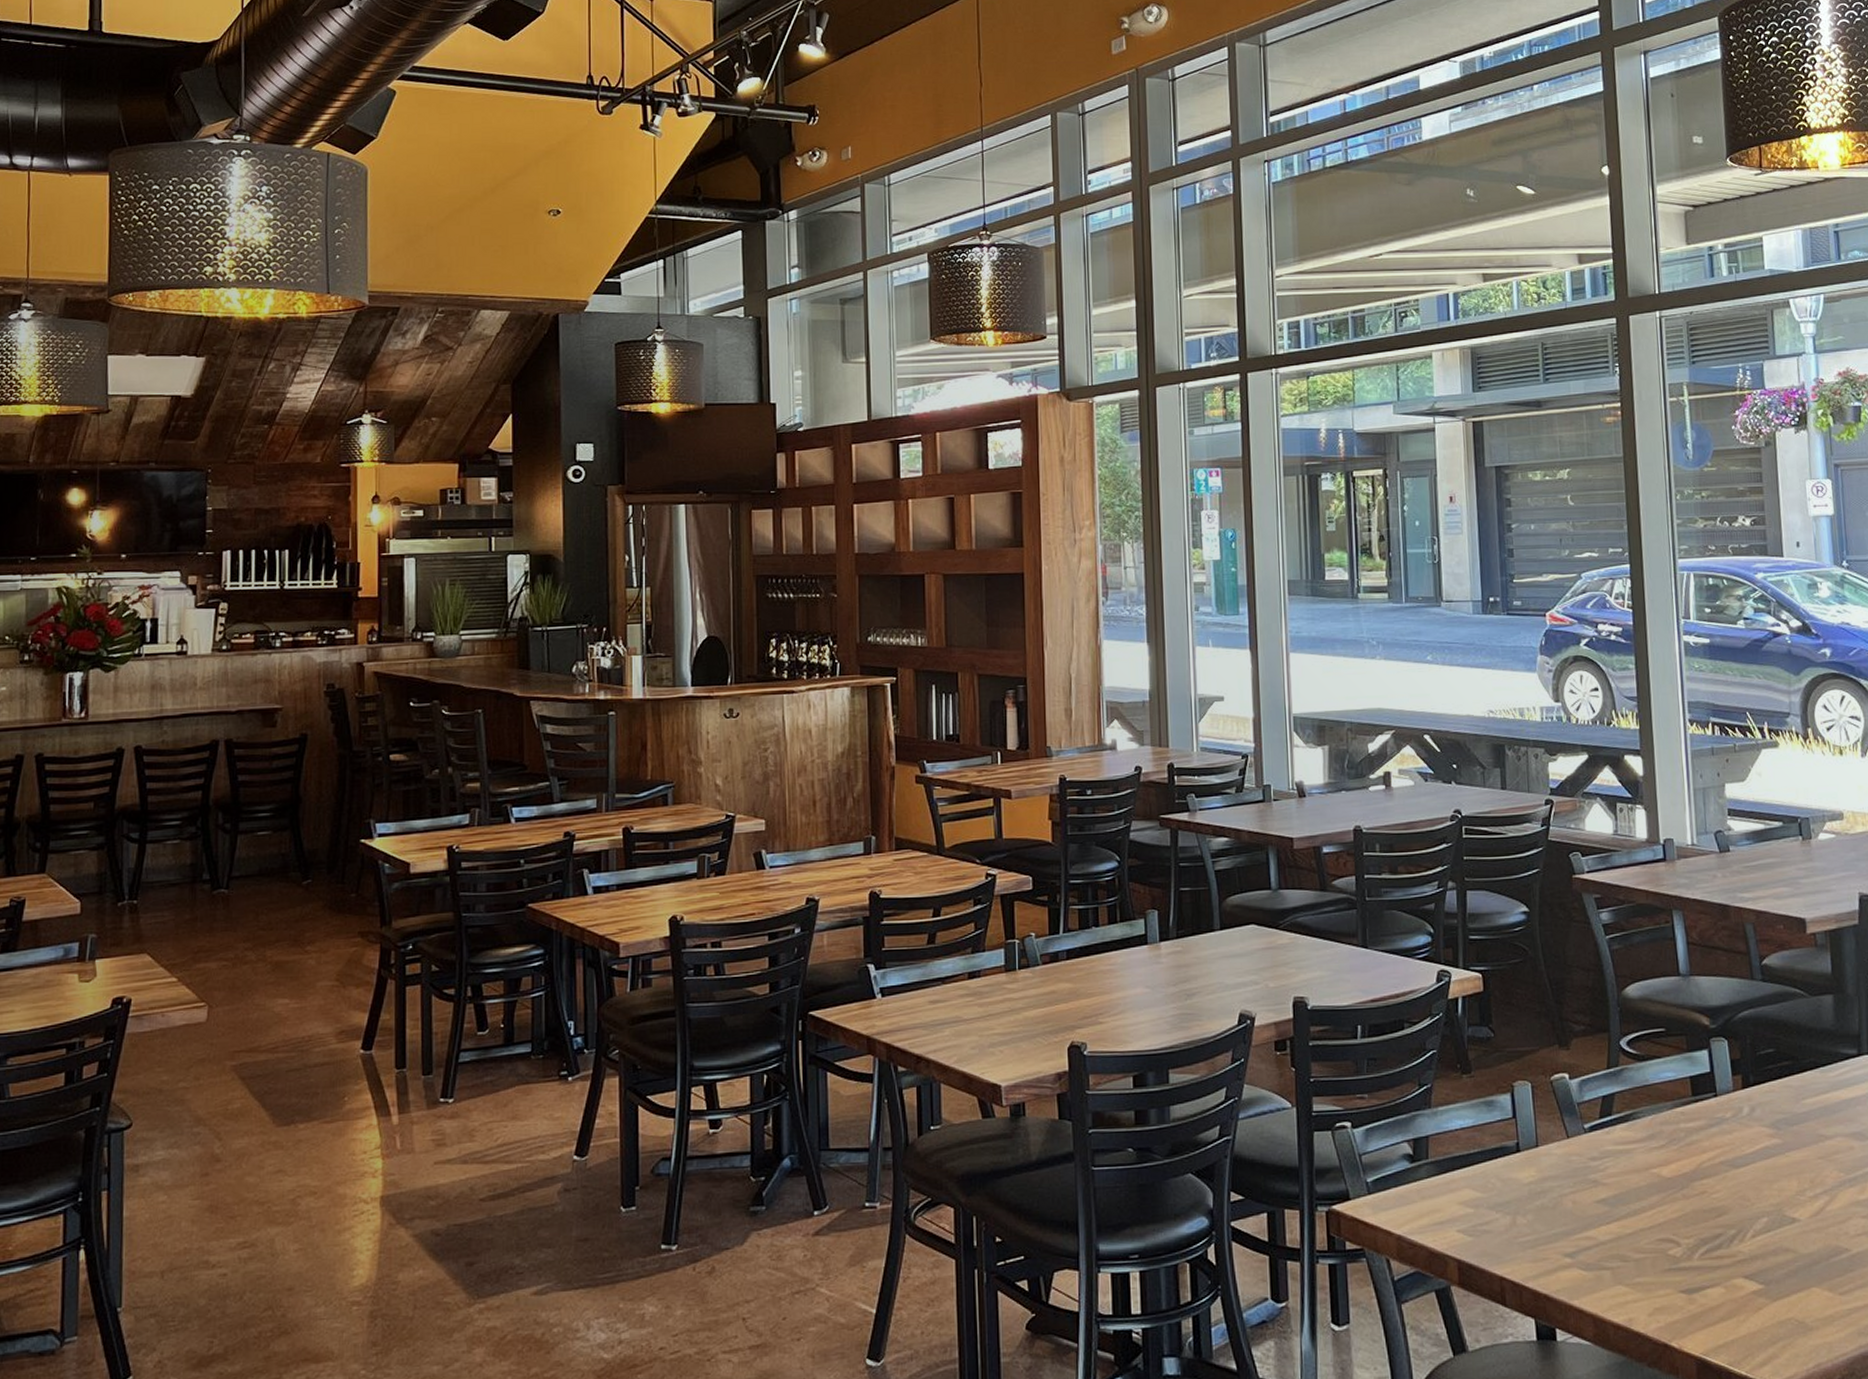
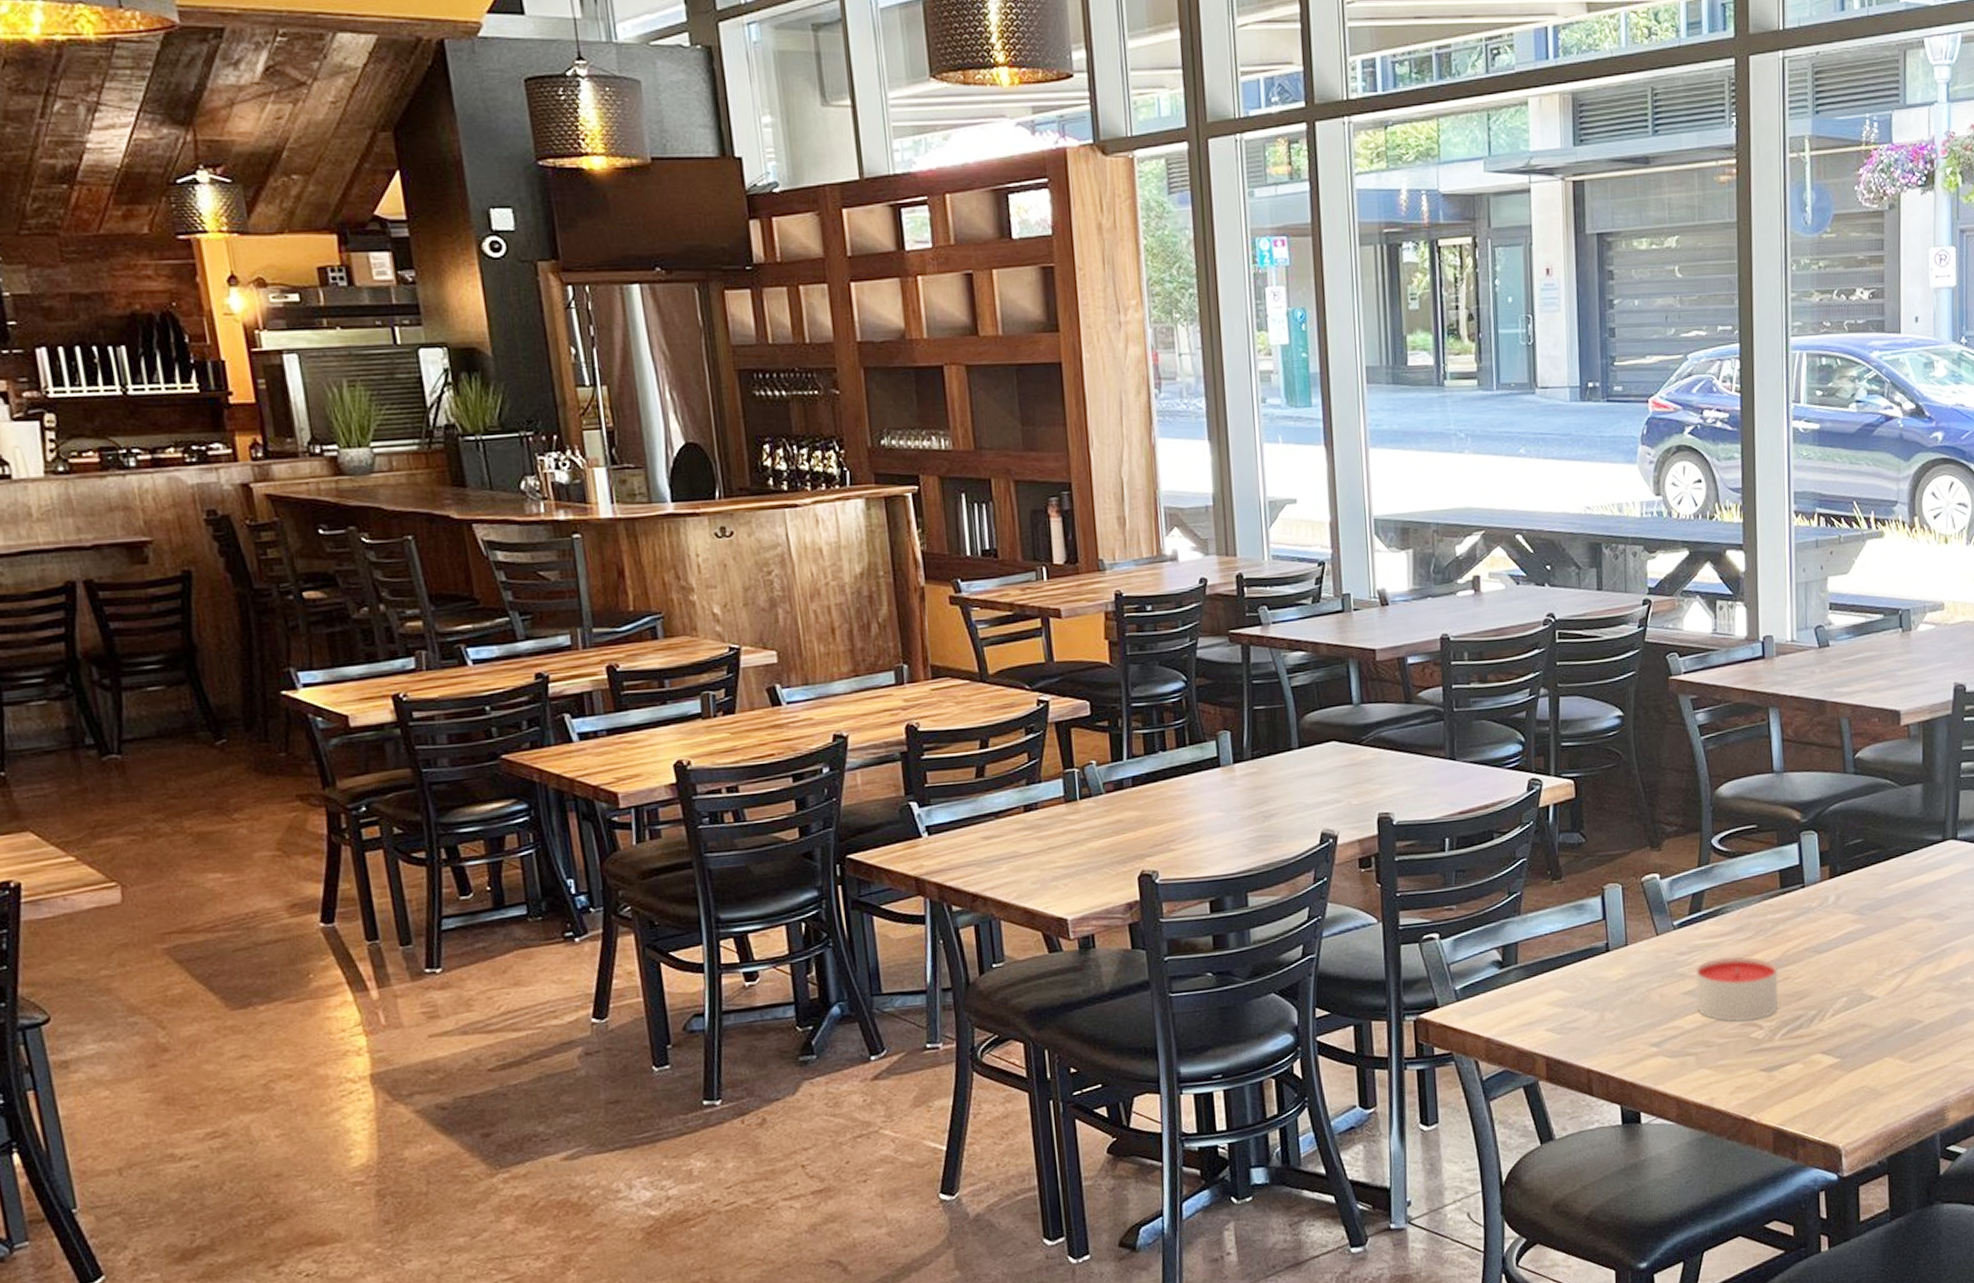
candle: none [1608,1165,1695,1237] -> present [1695,956,1778,1022]

